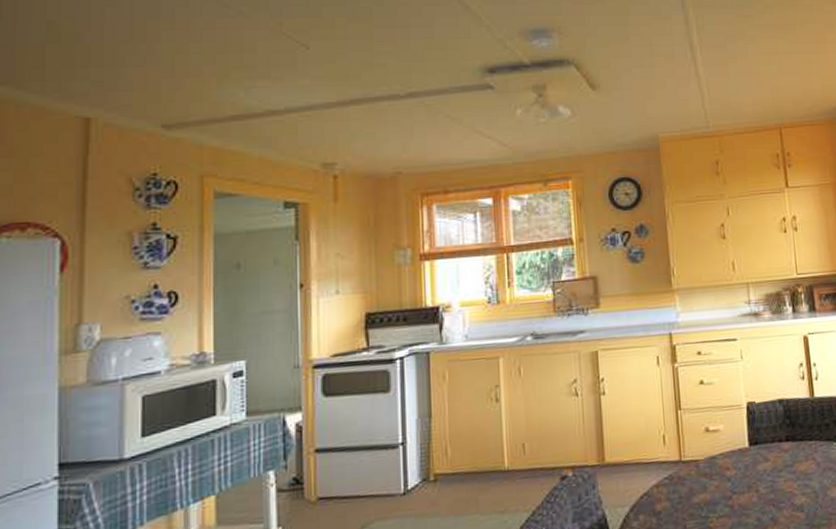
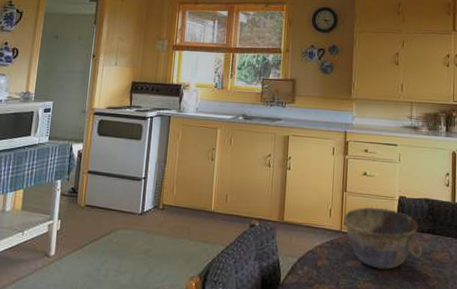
bowl: none [682,420,784,498] -> present [343,206,423,270]

